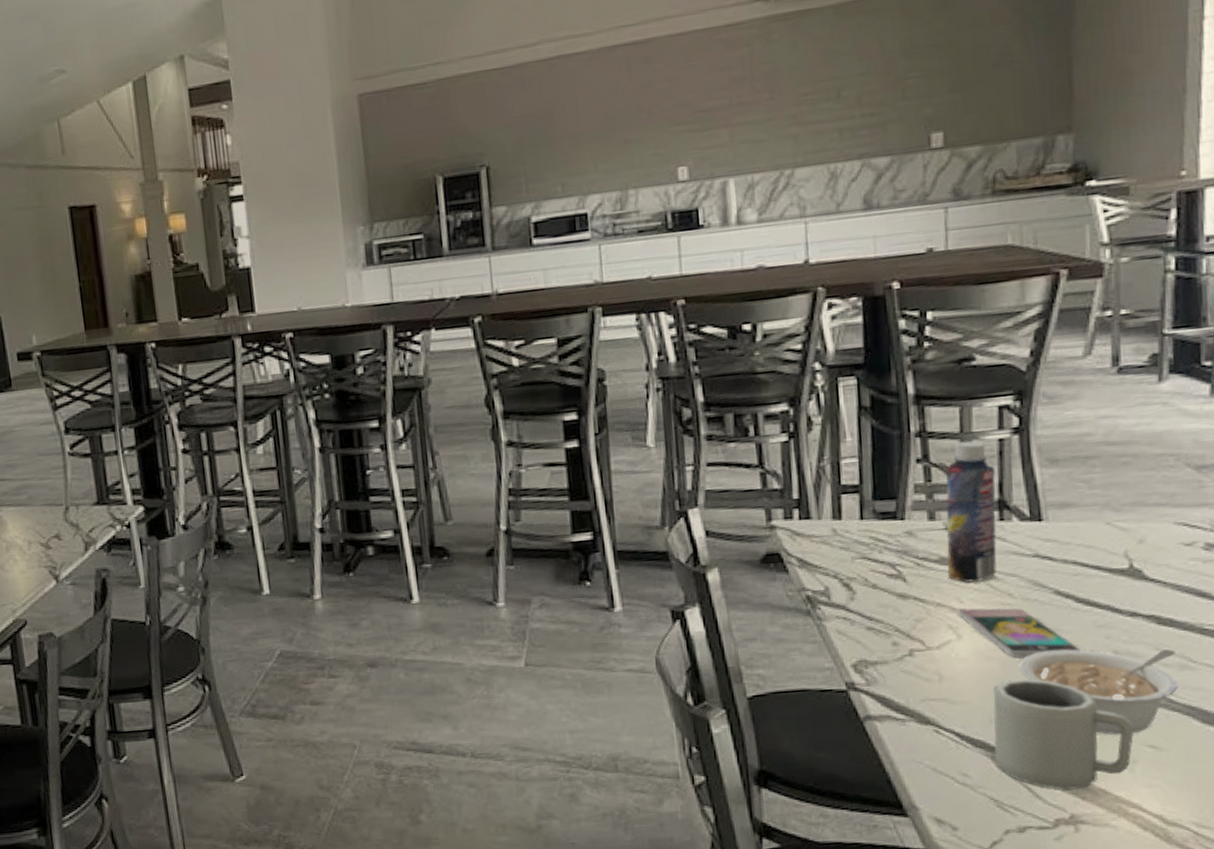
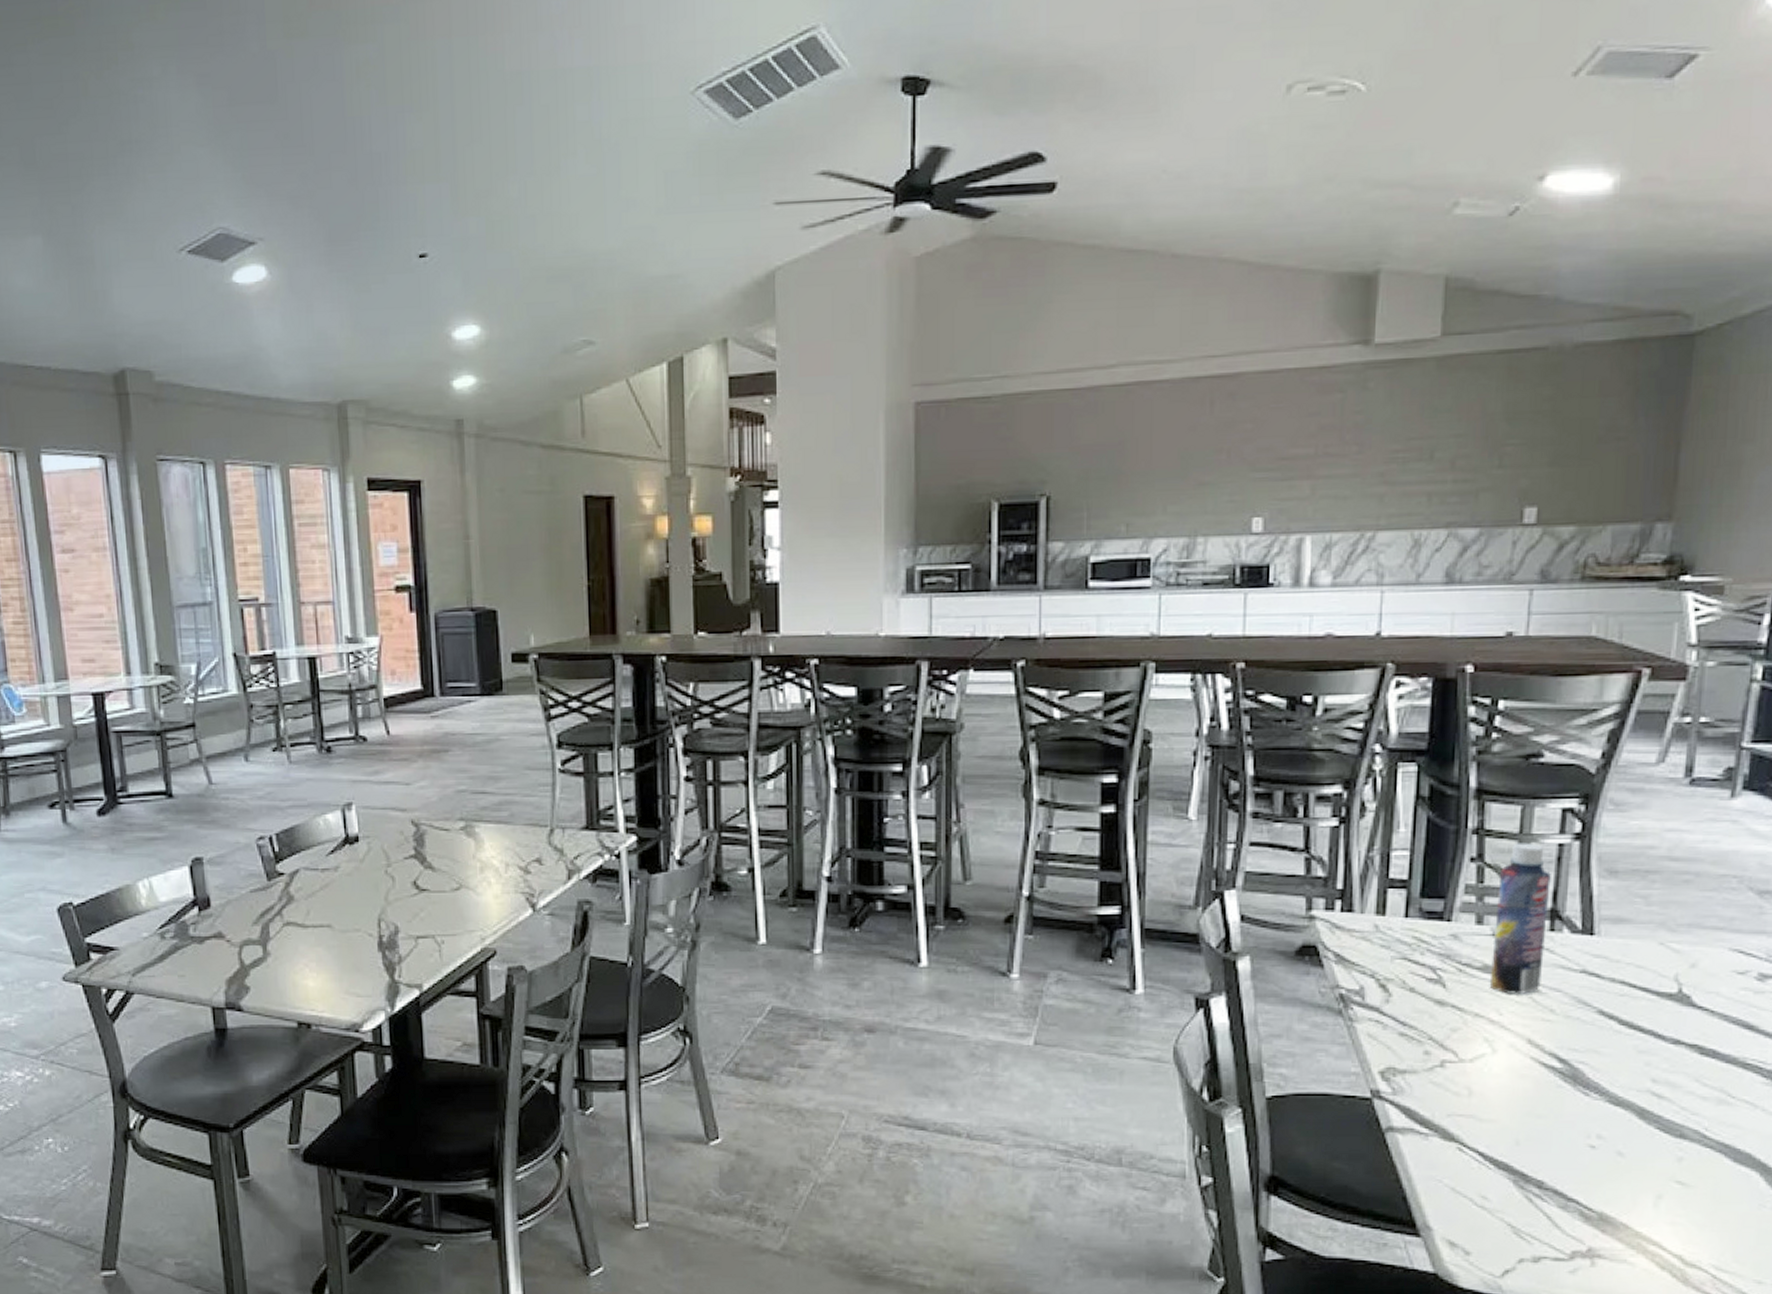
smartphone: present [957,608,1082,658] -> none [1495,1021,1620,1078]
cup: present [993,678,1134,790] -> none [1517,1100,1664,1221]
legume: present [1018,649,1178,735] -> none [1551,1073,1716,1168]

